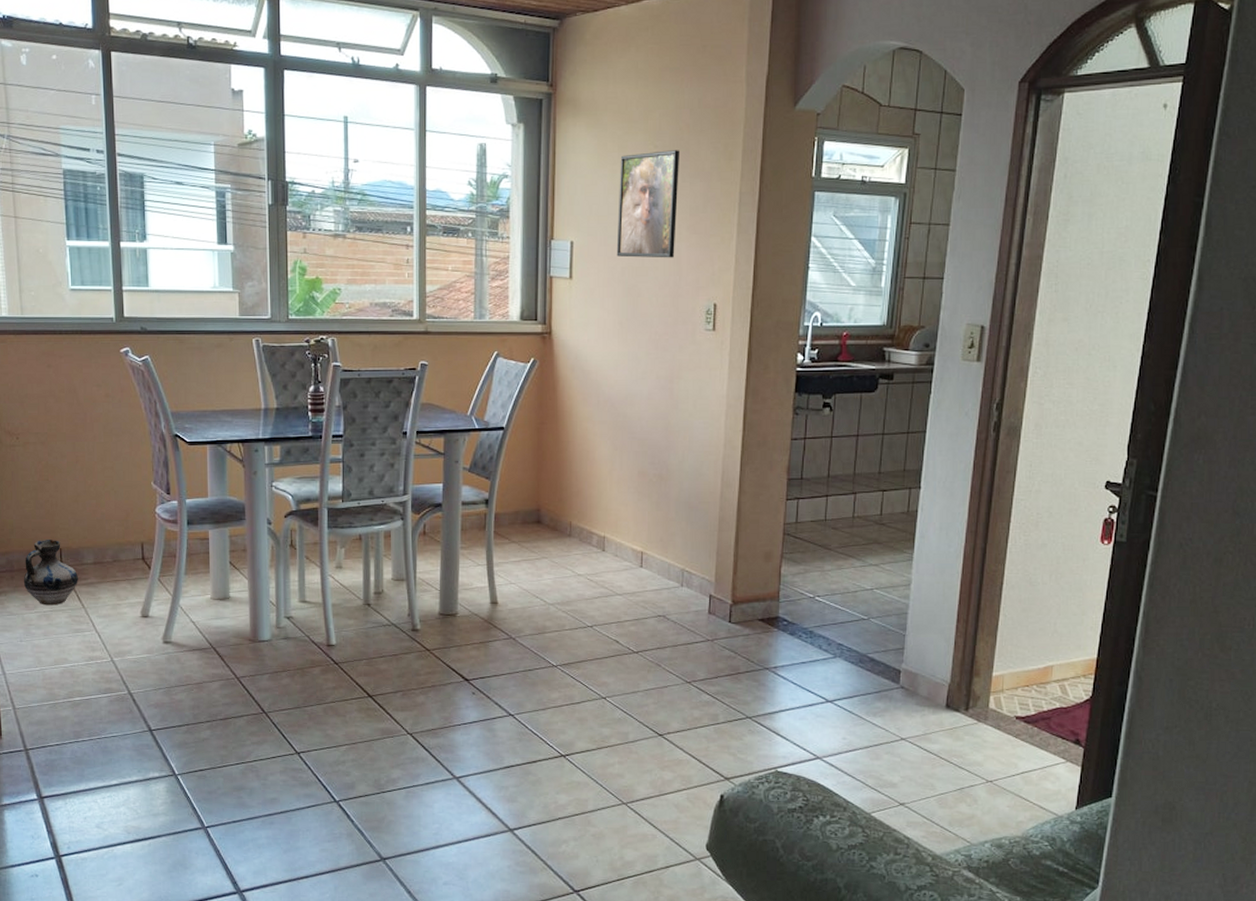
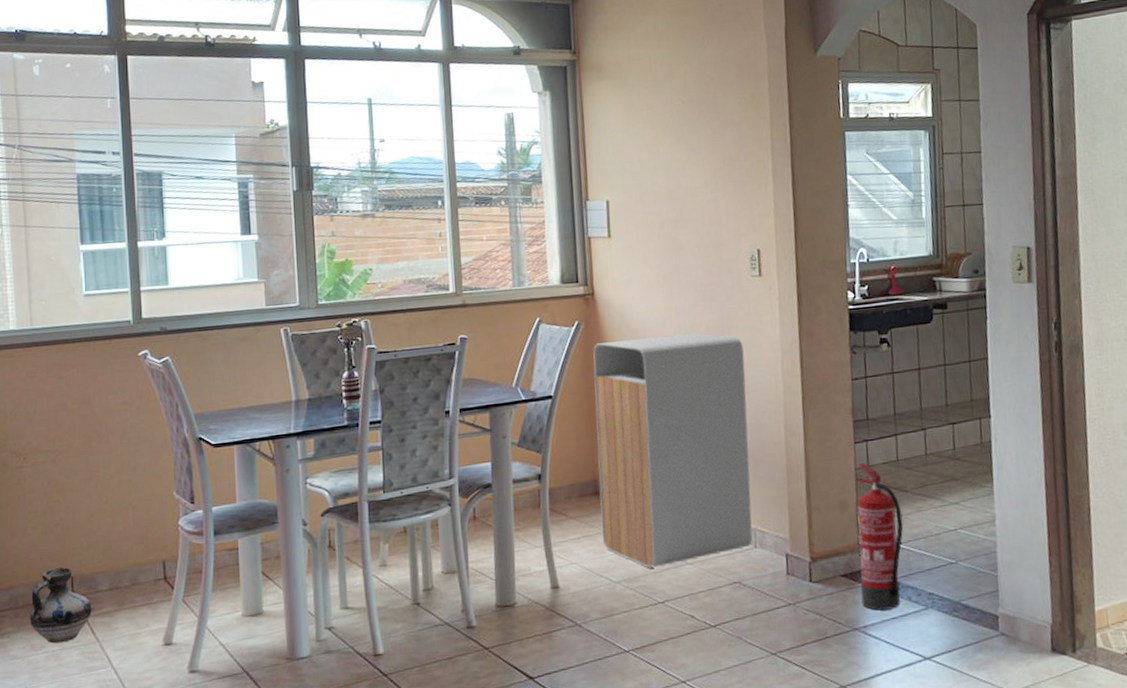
trash can: none [540,381,690,595] -> present [593,333,753,568]
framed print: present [616,150,679,258] -> none [649,103,713,212]
fire extinguisher: none [775,519,823,655] -> present [857,463,903,611]

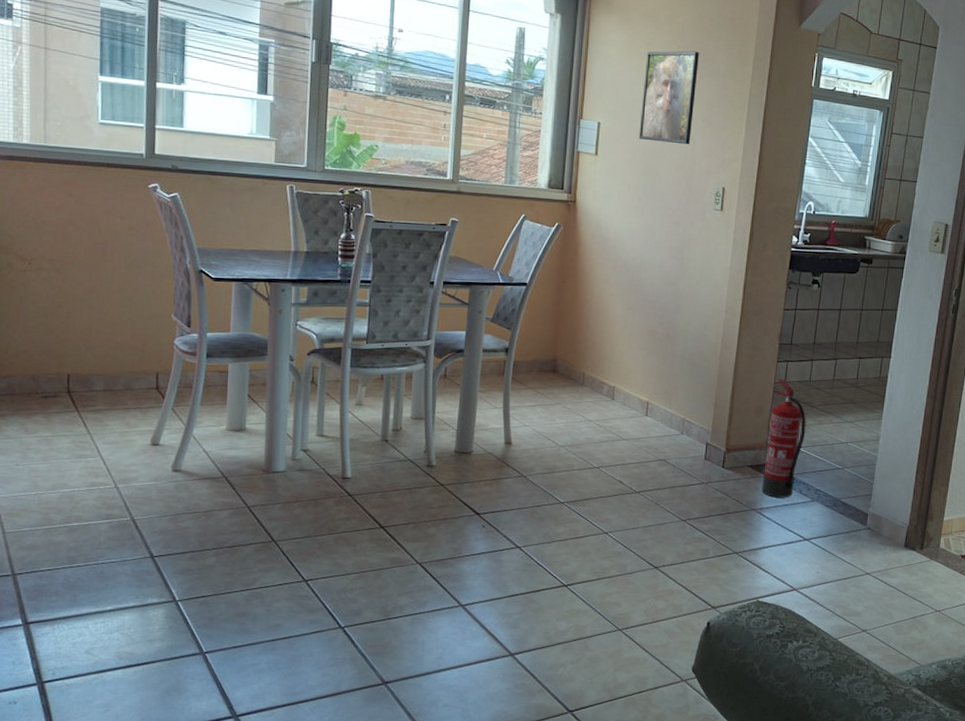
ceramic jug: present [29,566,92,644] -> none [24,364,86,431]
trash can: present [593,333,753,568] -> none [554,245,698,439]
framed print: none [649,103,713,212] -> present [639,51,699,145]

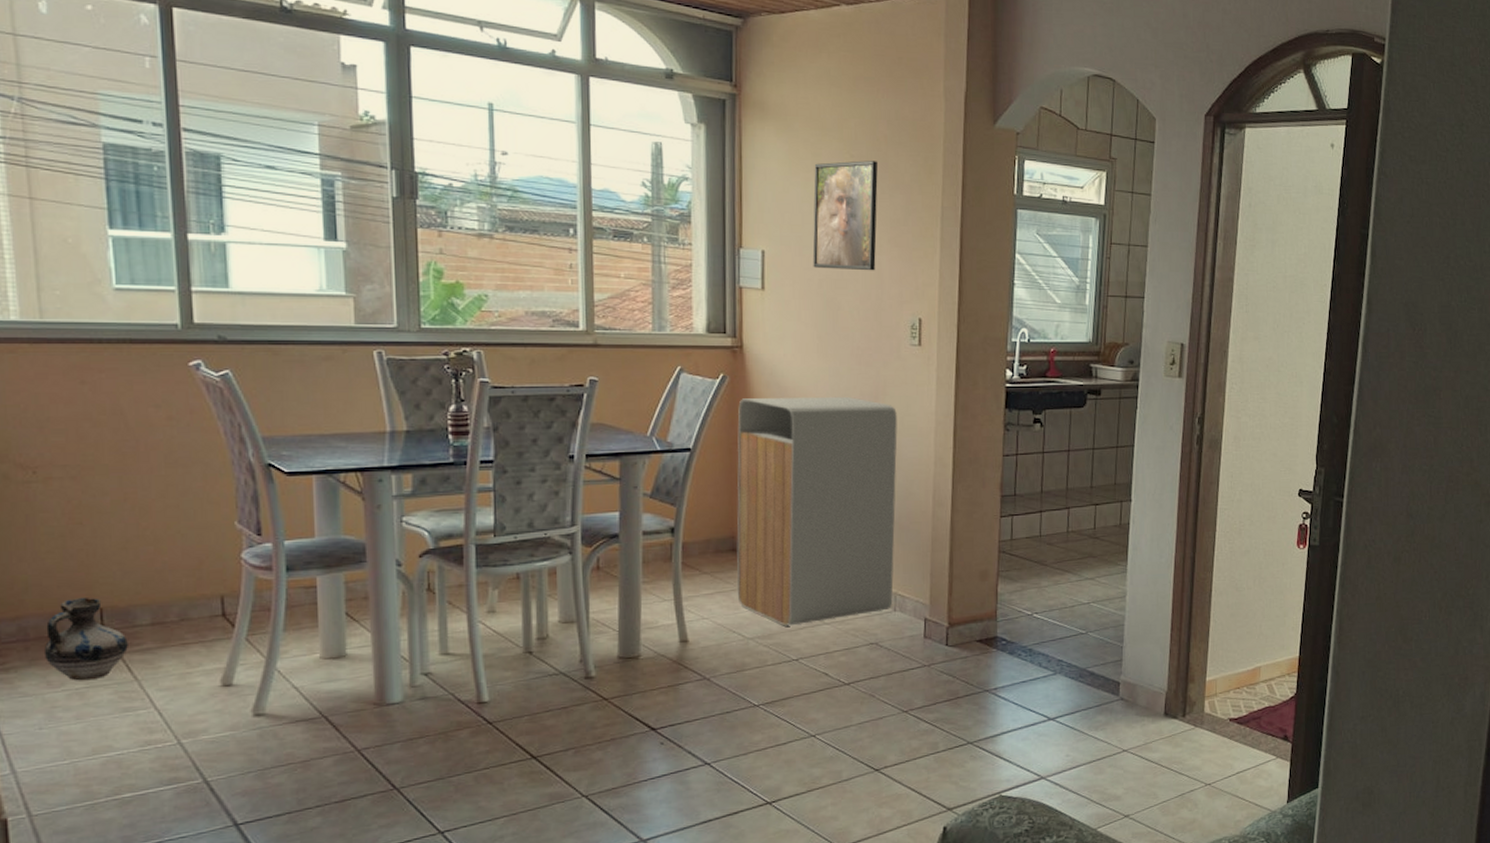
ceramic jug: none [24,364,86,431] -> present [43,597,128,681]
trash can: none [554,245,698,439] -> present [736,397,898,626]
fire extinguisher: present [762,379,806,498] -> none [994,536,1040,674]

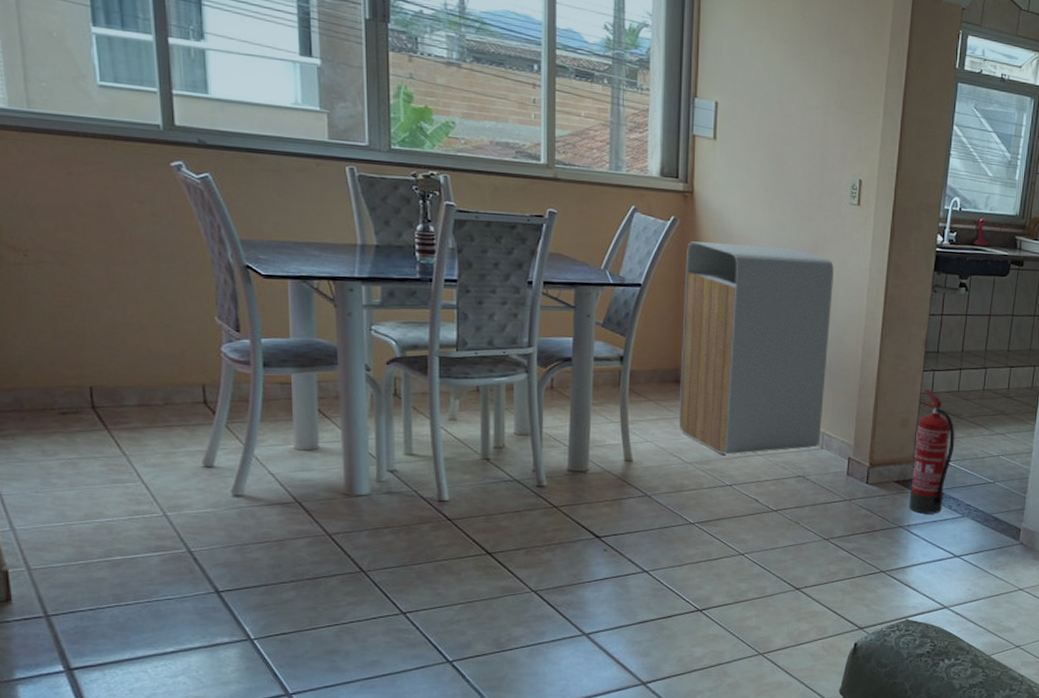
ceramic jug: present [43,597,128,681] -> none [38,375,117,452]
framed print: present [812,160,878,271] -> none [763,21,829,131]
fire extinguisher: none [994,536,1040,674] -> present [909,389,955,514]

